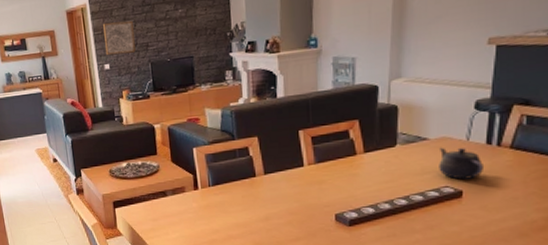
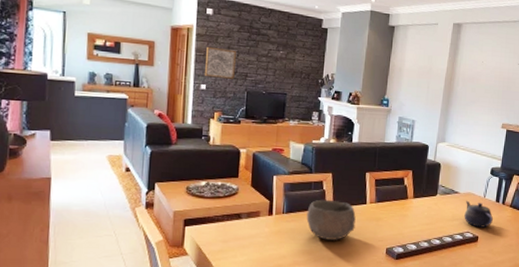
bowl: none [235,166,293,211] -> present [306,199,356,240]

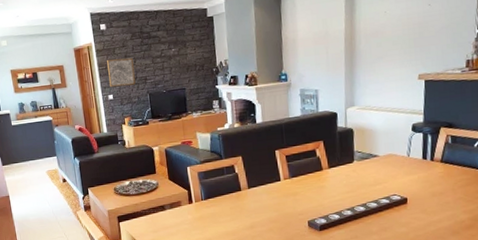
bowl: present [306,199,356,240] -> none [223,181,273,220]
teapot: present [464,200,494,228] -> none [387,162,423,189]

